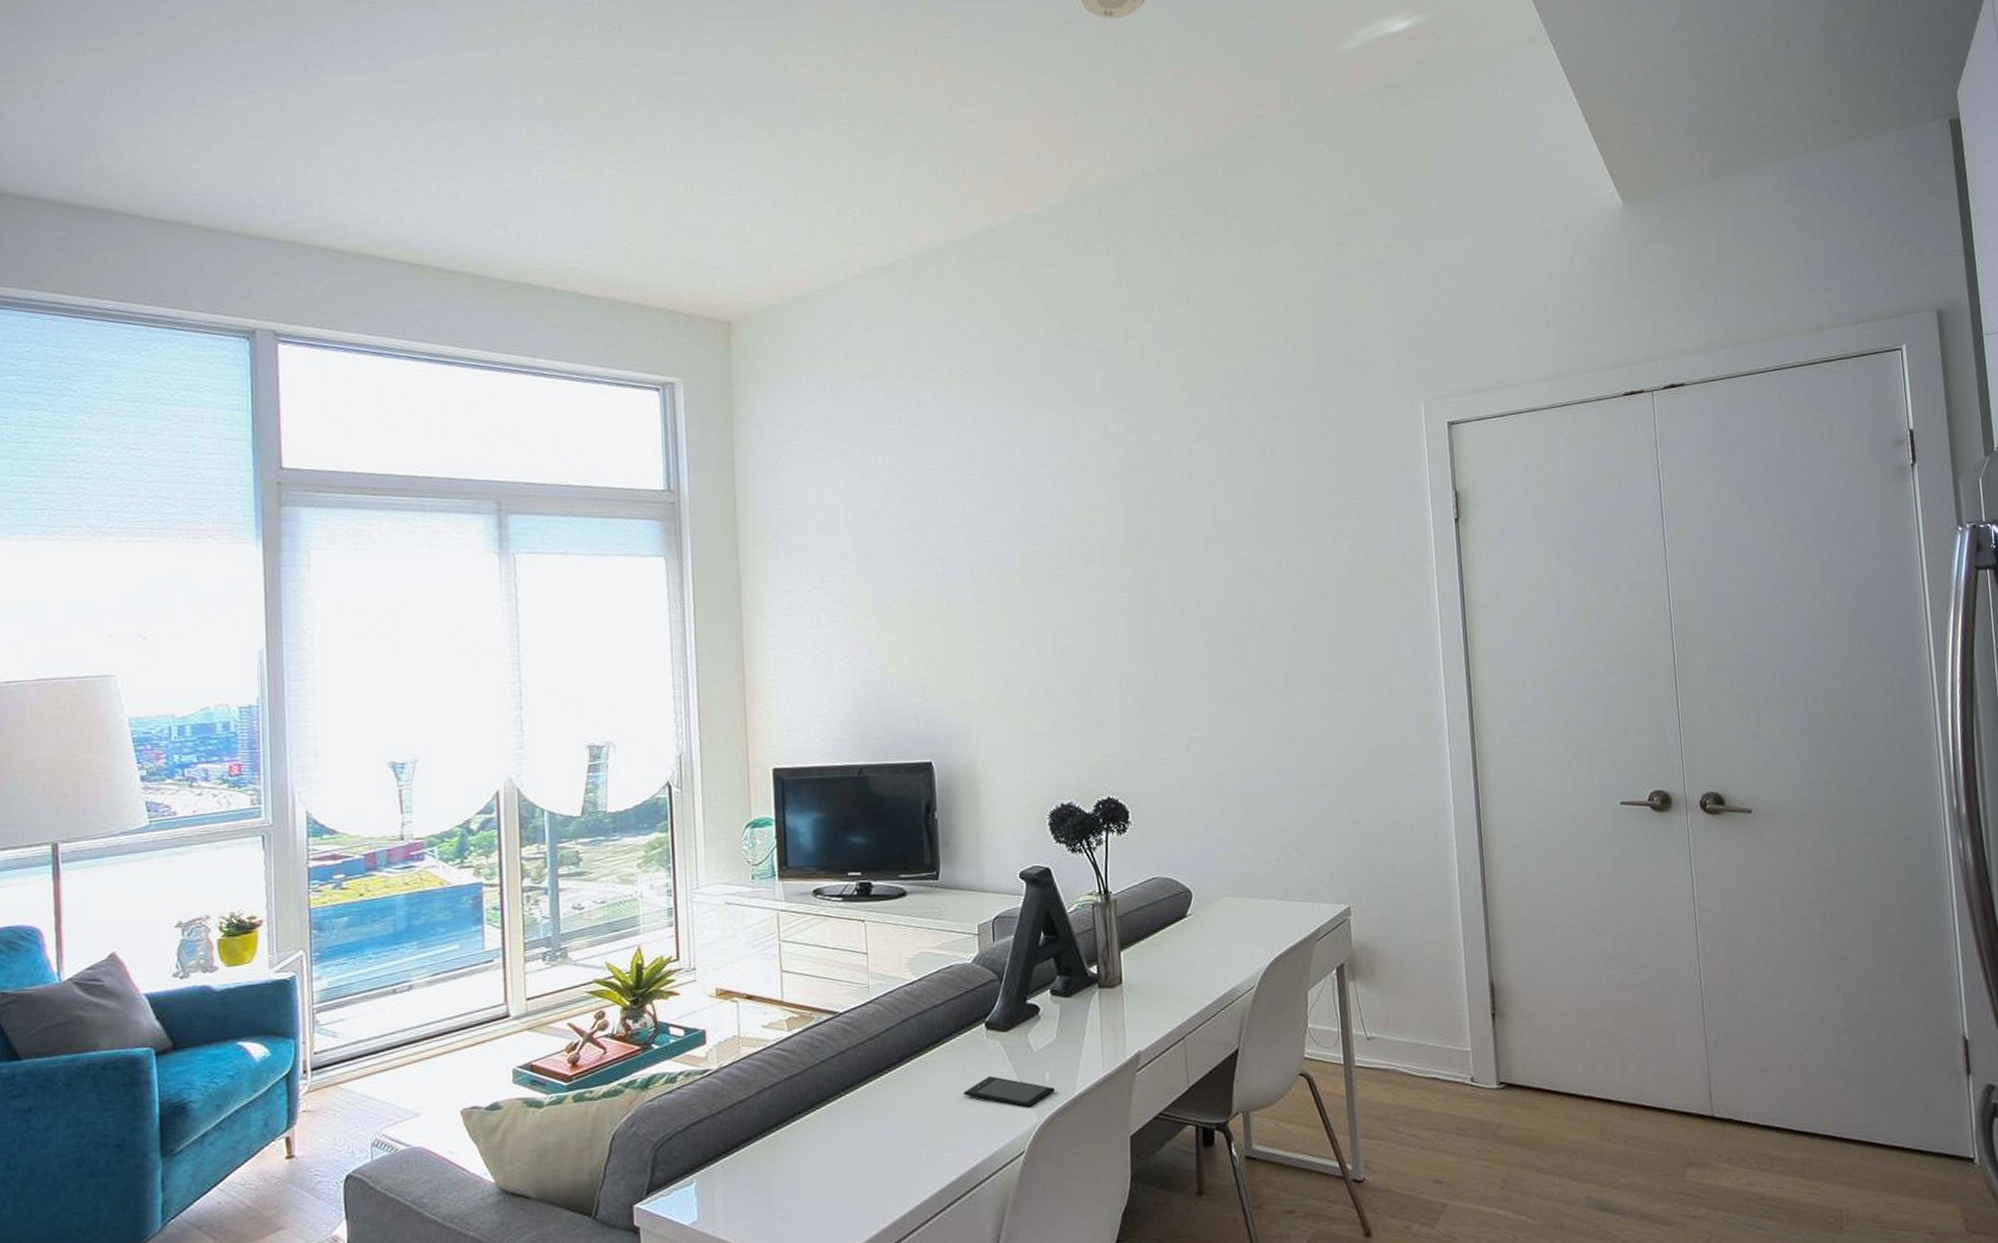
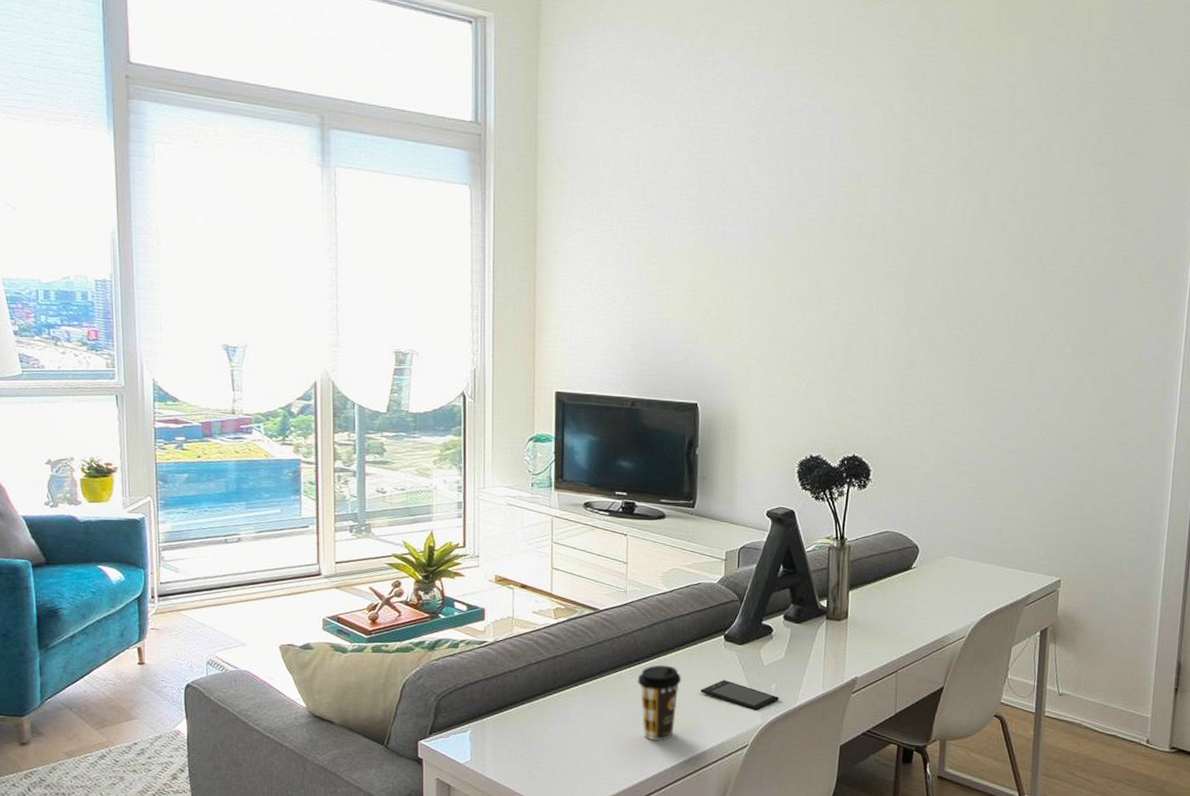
coffee cup: none [889,1068,941,1162] -> present [637,664,682,740]

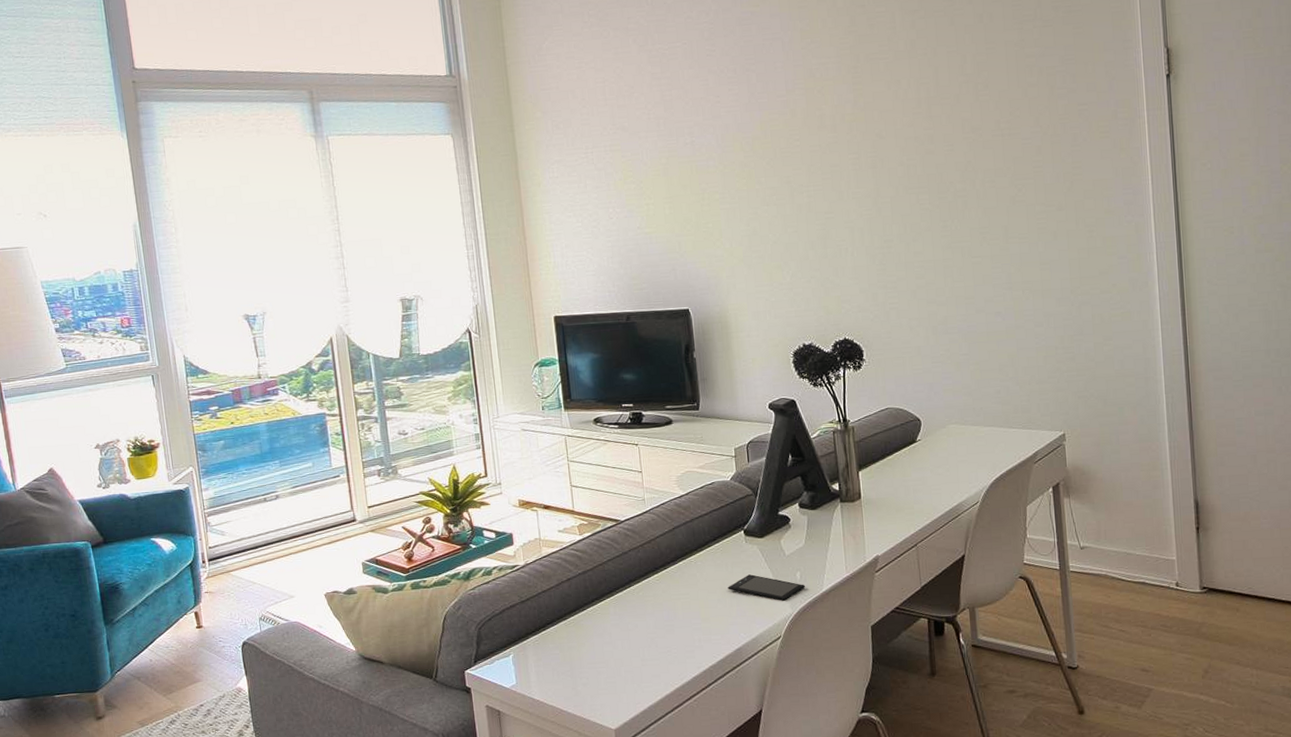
coffee cup: present [637,664,682,740] -> none [666,567,709,643]

